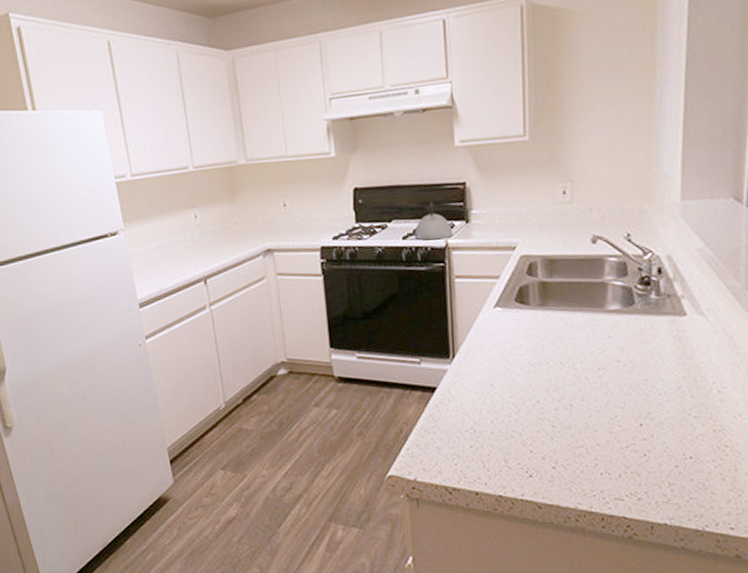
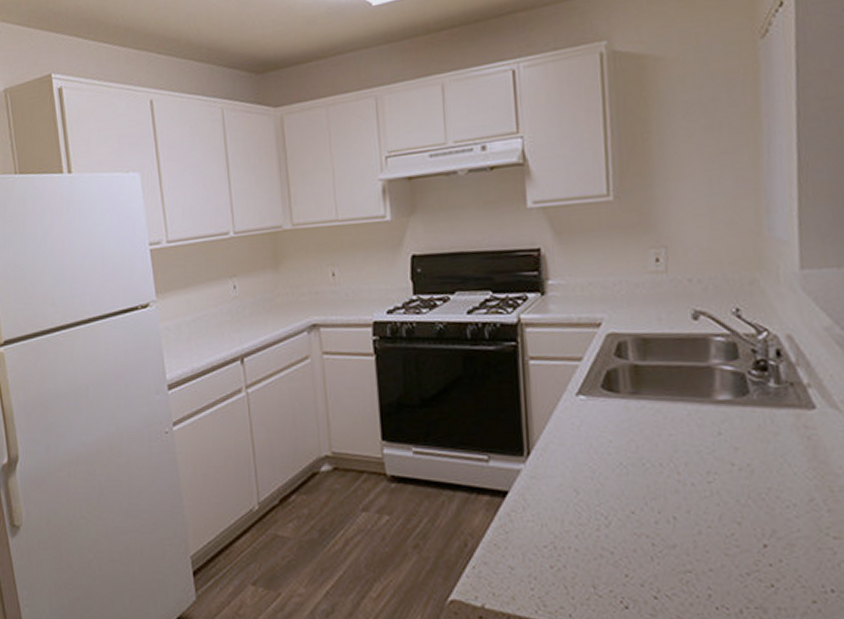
kettle: present [414,202,453,241] -> none [480,271,526,316]

